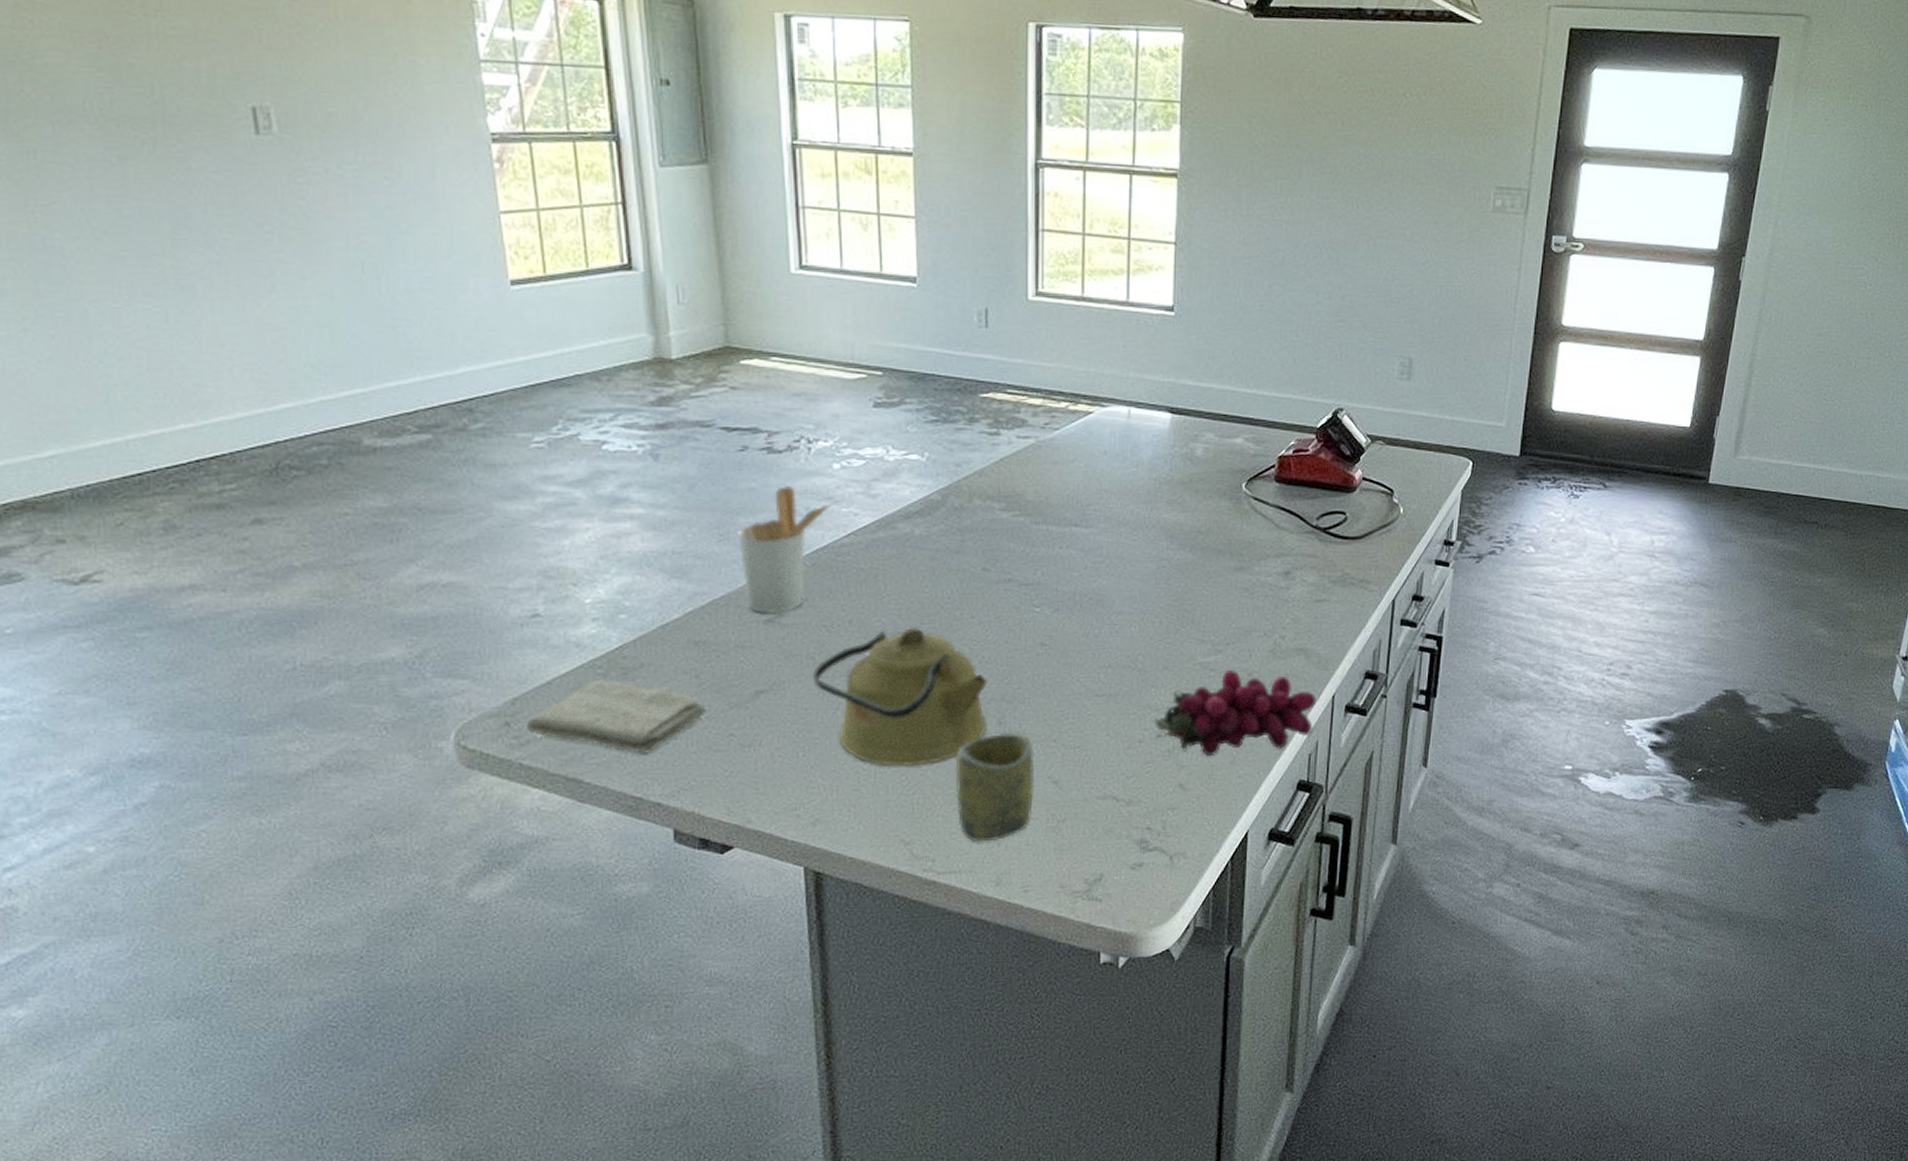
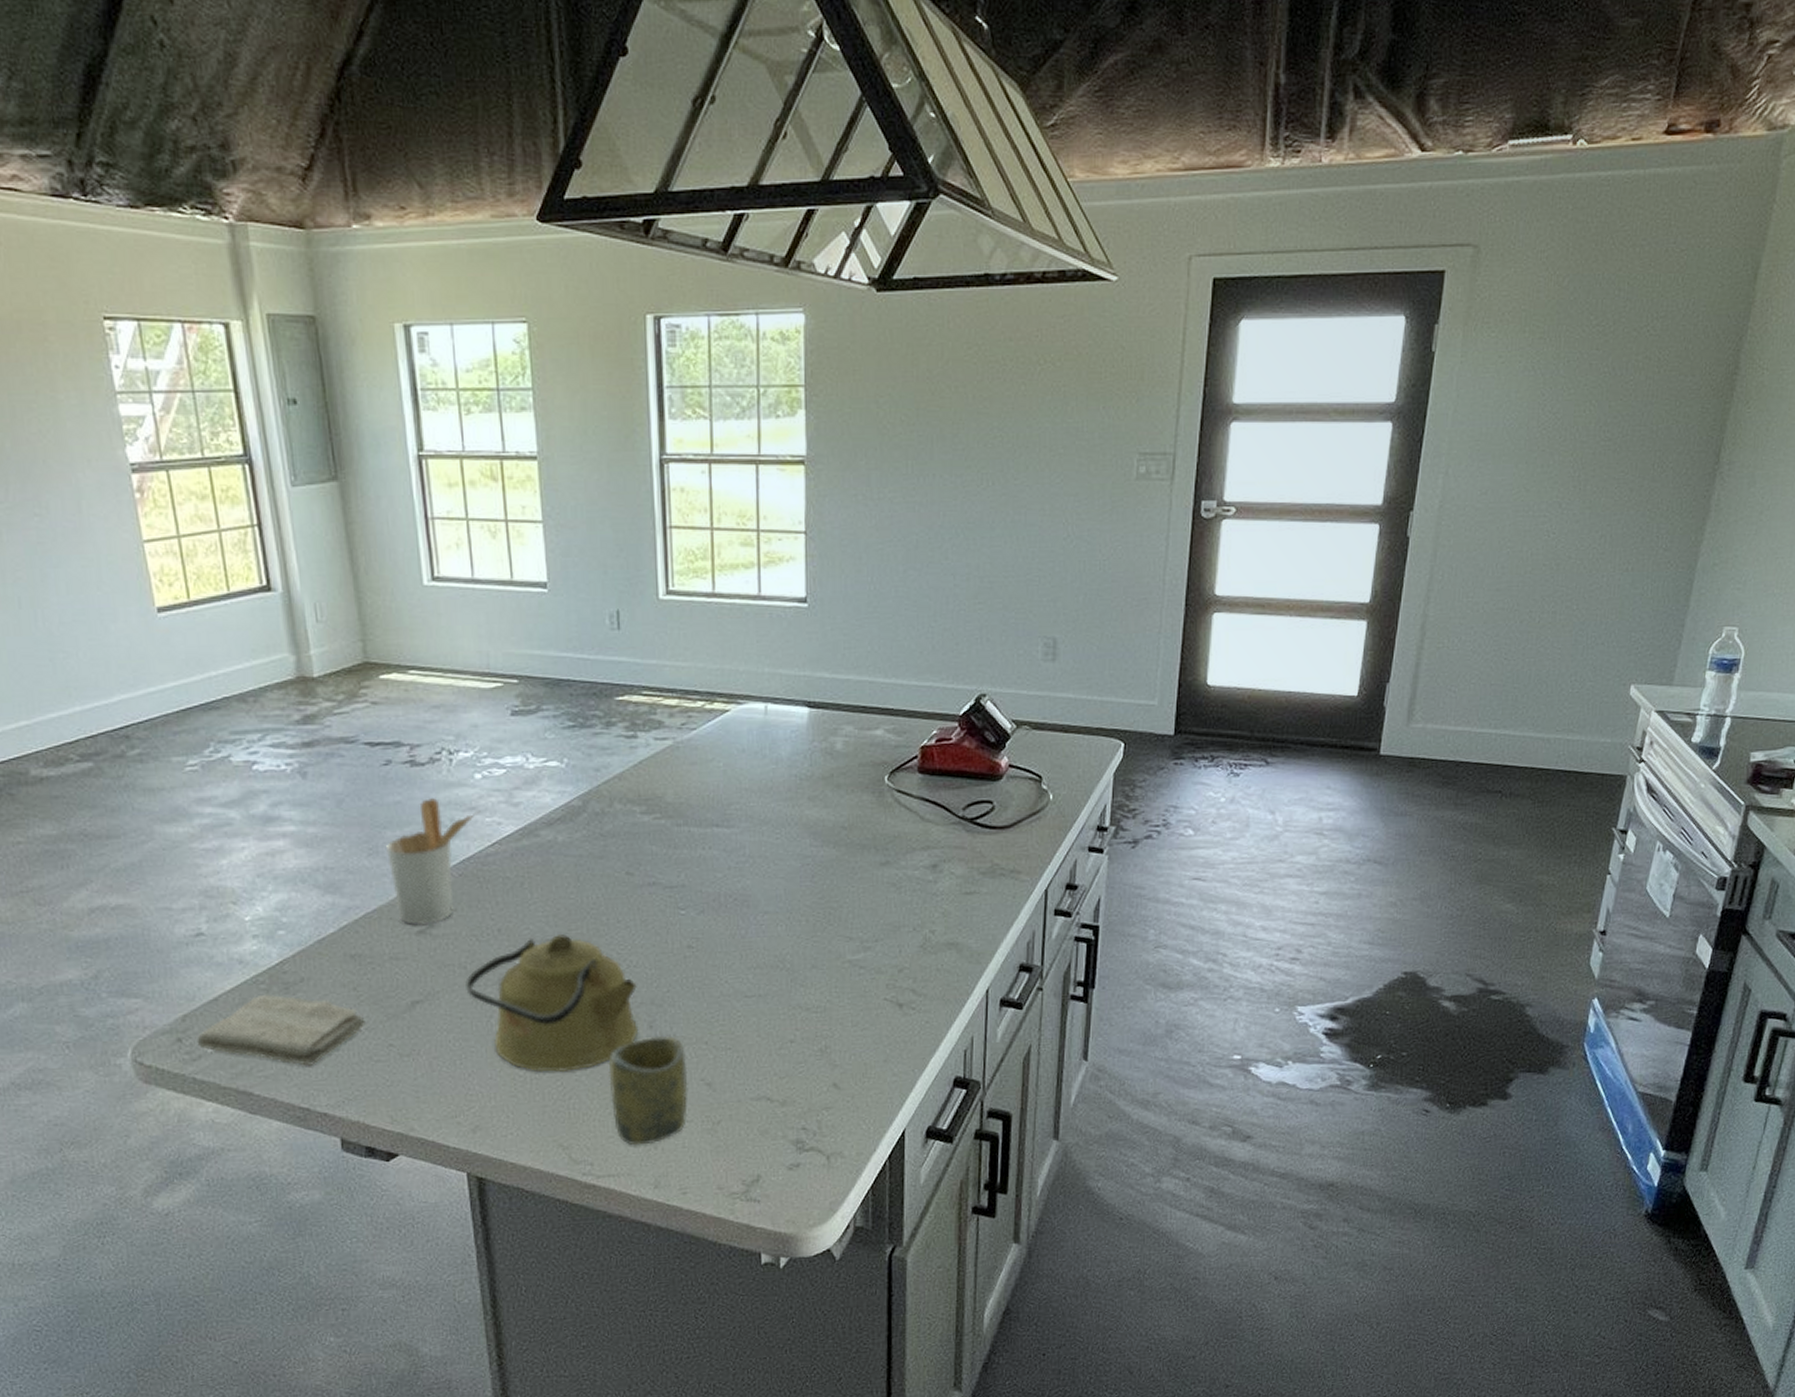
grapes: present [1154,669,1317,757] -> none [805,966,970,1055]

